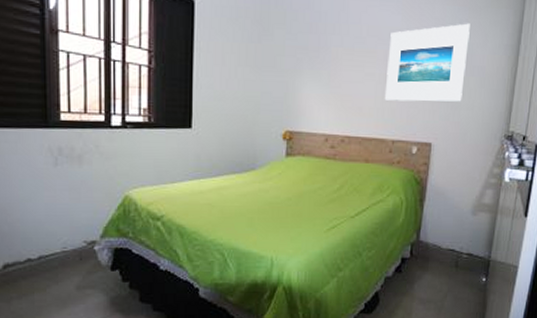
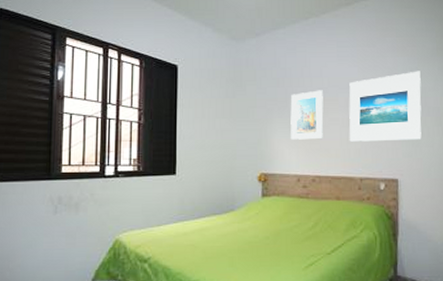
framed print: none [321,39,361,96] -> present [290,90,324,140]

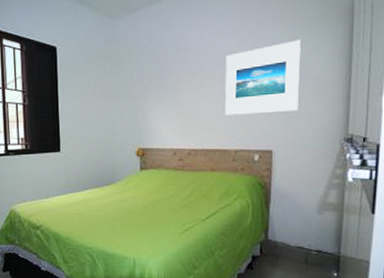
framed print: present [290,90,324,140] -> none [166,65,200,116]

